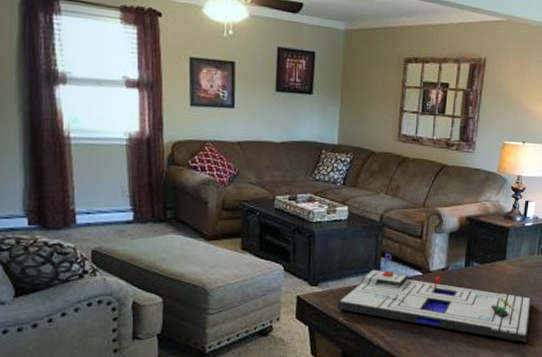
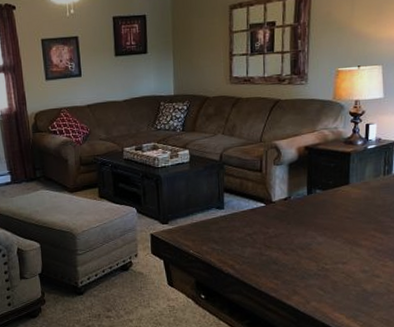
board game: present [337,254,532,342] -> none [187,189,381,263]

